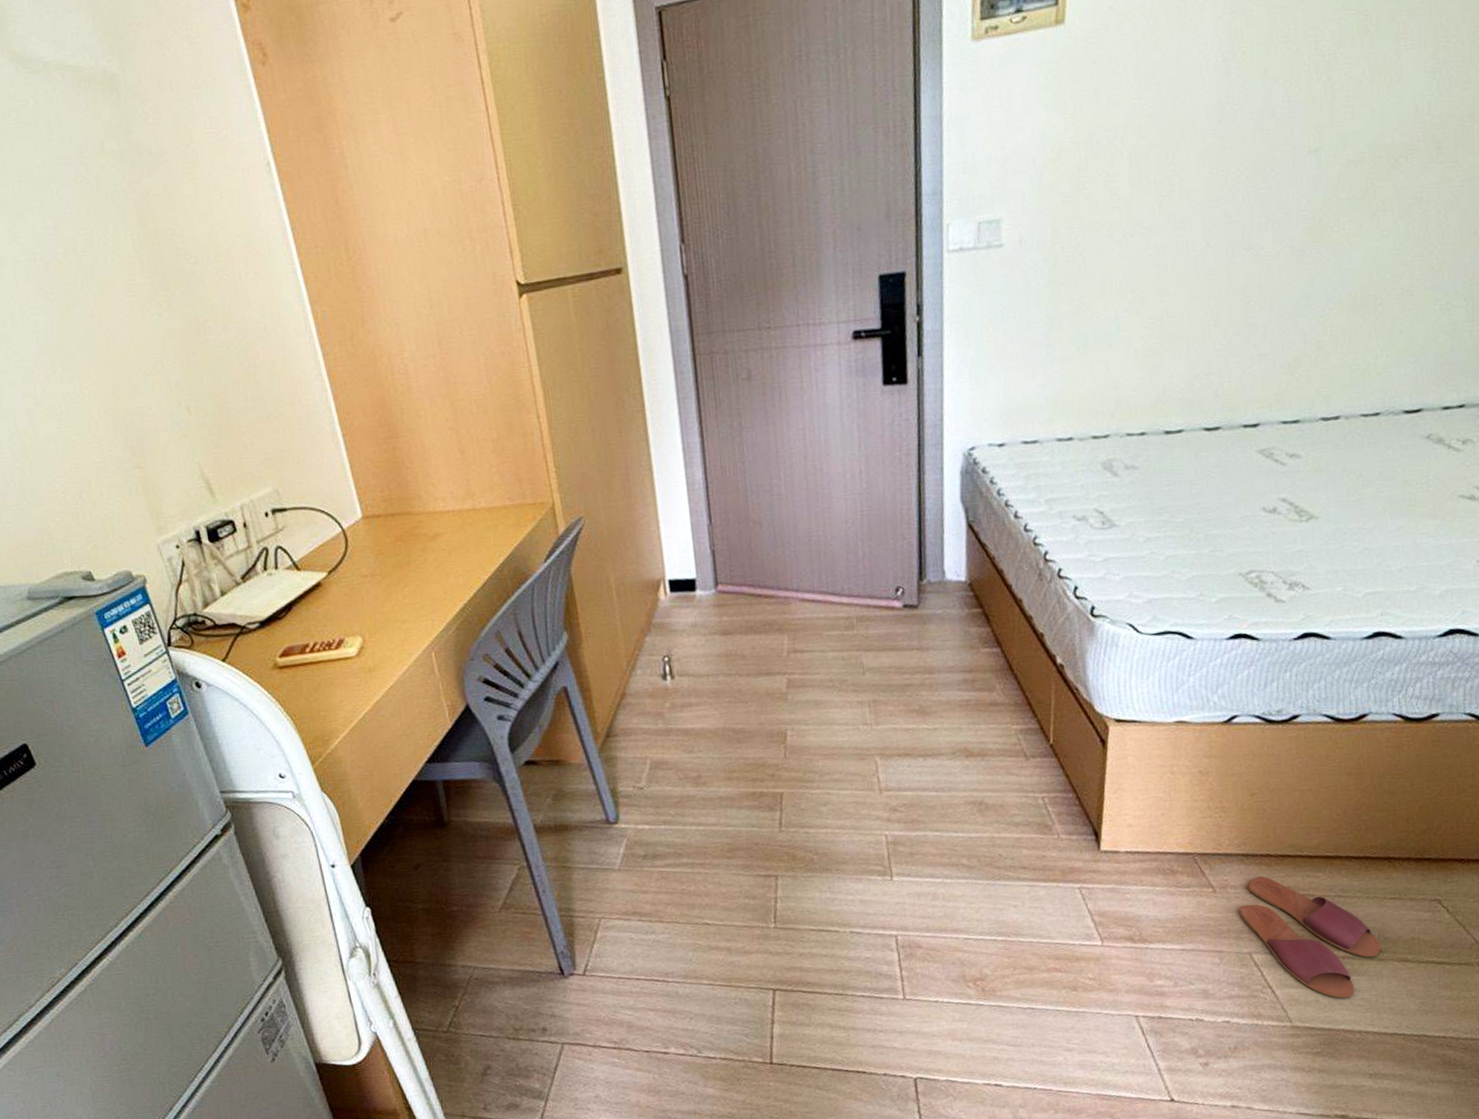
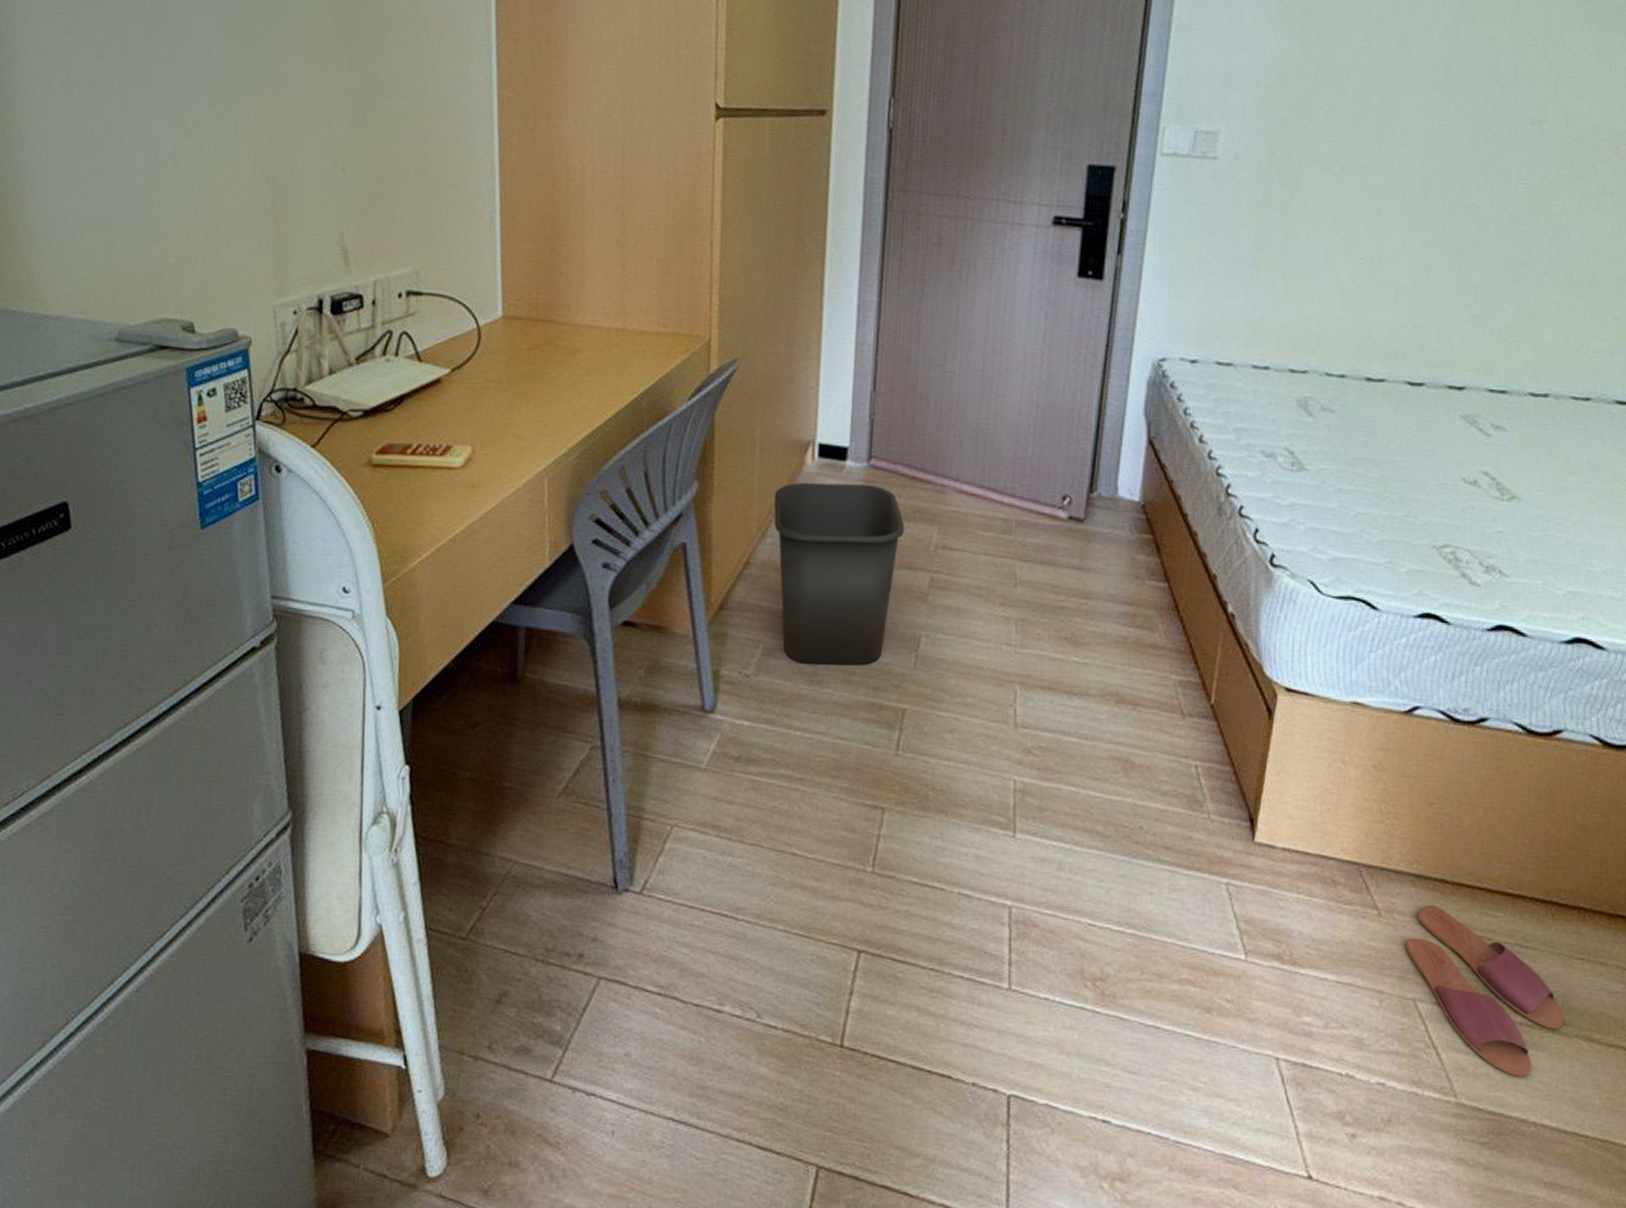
waste bin: none [636,608,758,771] -> present [773,482,905,666]

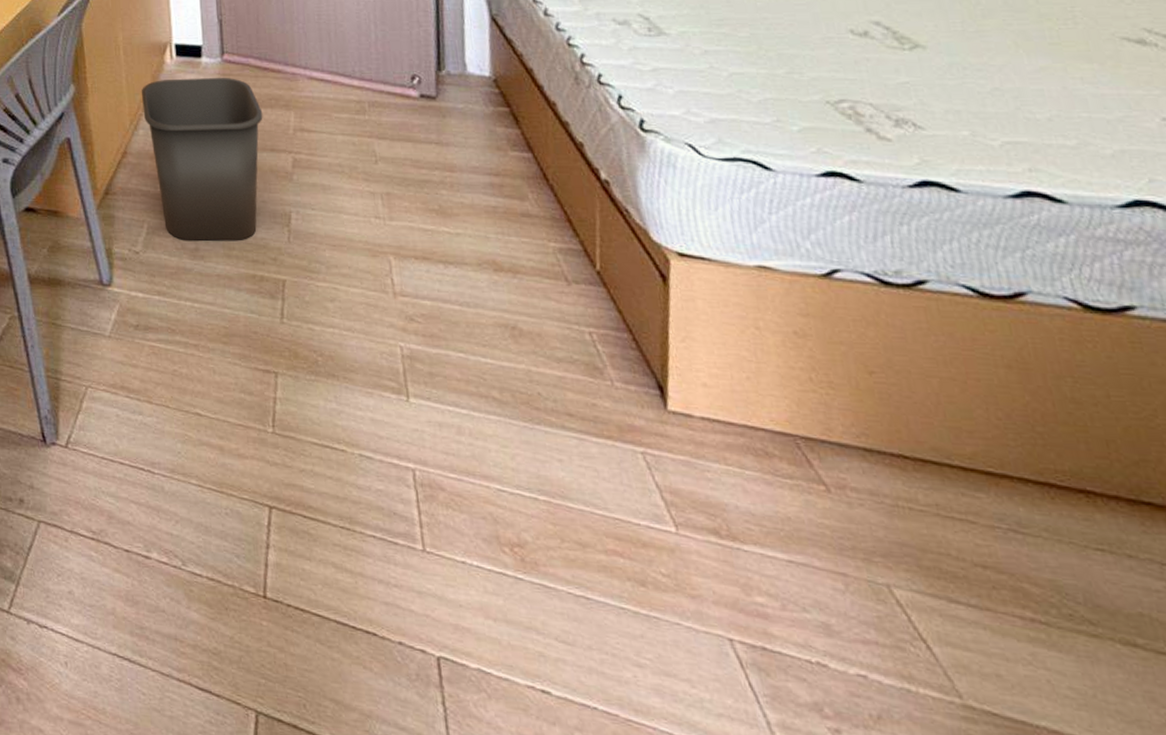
slippers: present [1405,905,1564,1077] -> none [866,482,1091,682]

